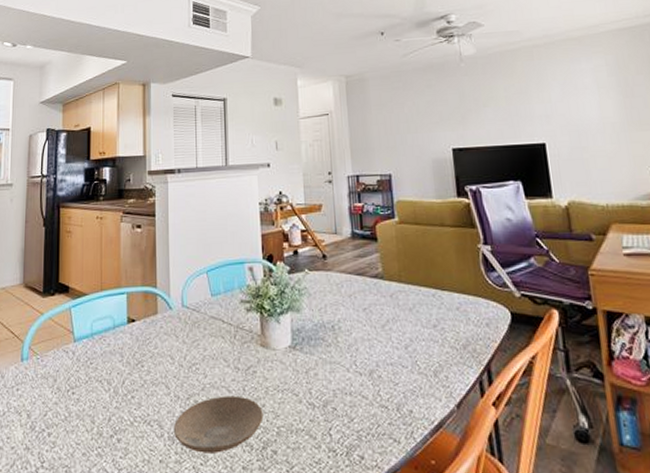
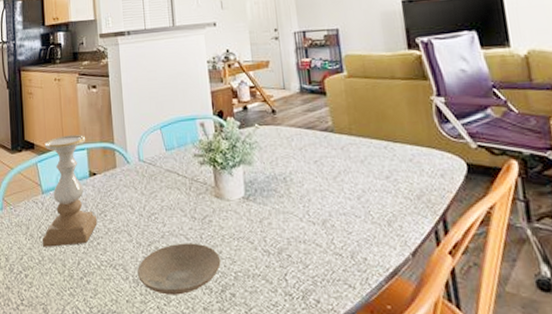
candle holder: none [71,278,133,401] -> present [43,135,98,247]

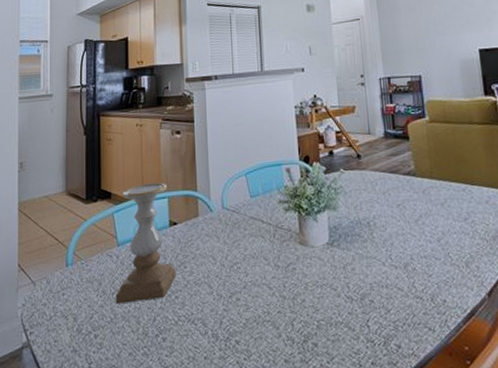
plate: present [137,243,221,295] -> none [216,292,304,349]

